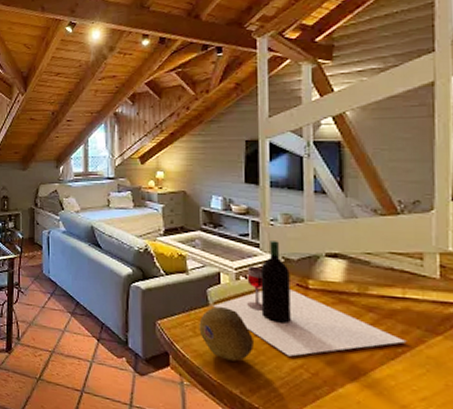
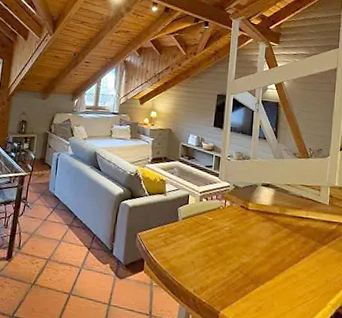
fruit: present [199,307,255,362] -> none [169,222,208,266]
wine bottle: present [213,241,407,357] -> none [181,172,306,262]

